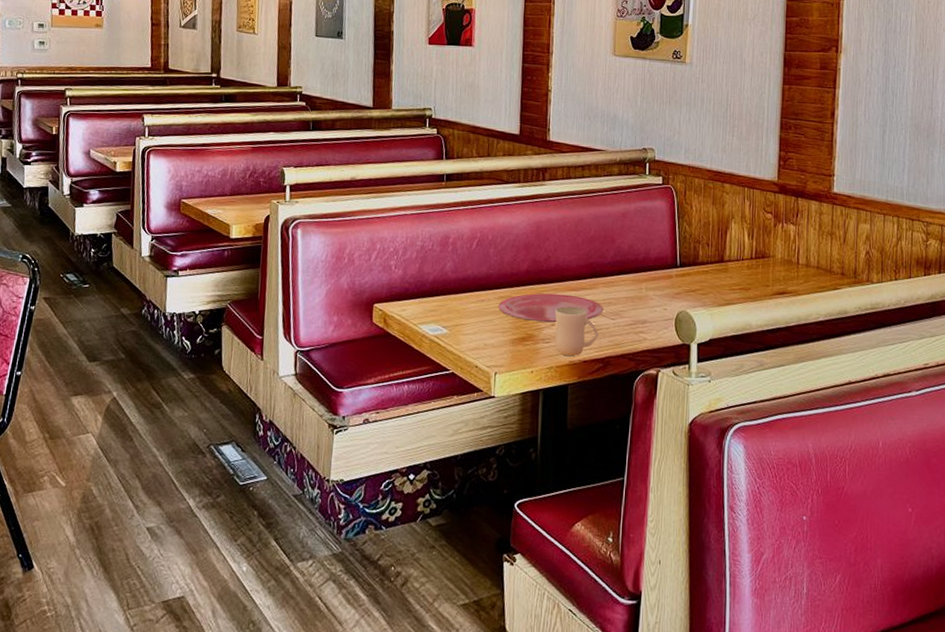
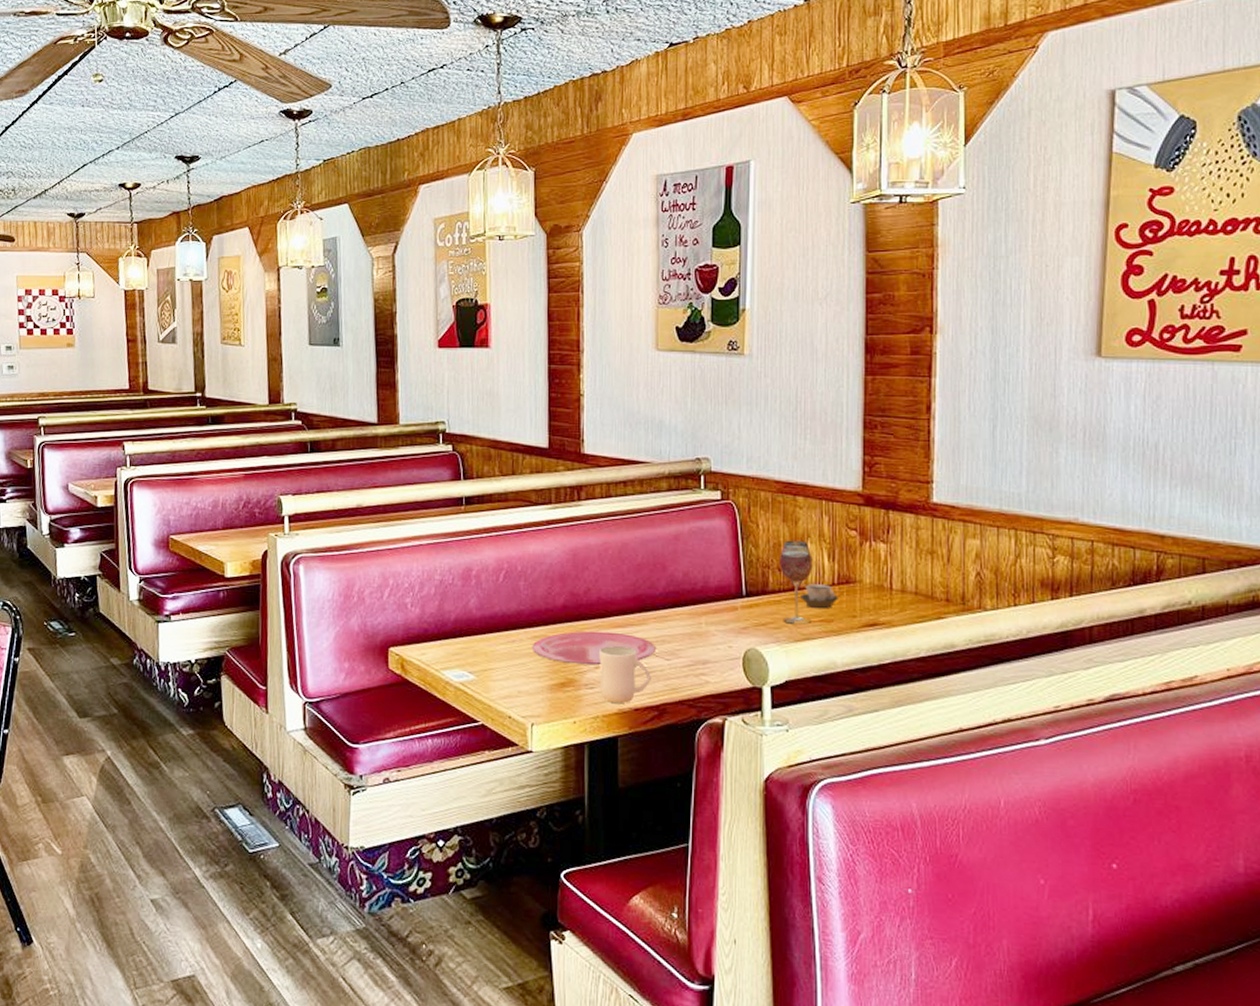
wineglass: none [708,220,736,292] -> present [780,540,813,625]
cup: none [723,257,755,279] -> present [799,584,838,609]

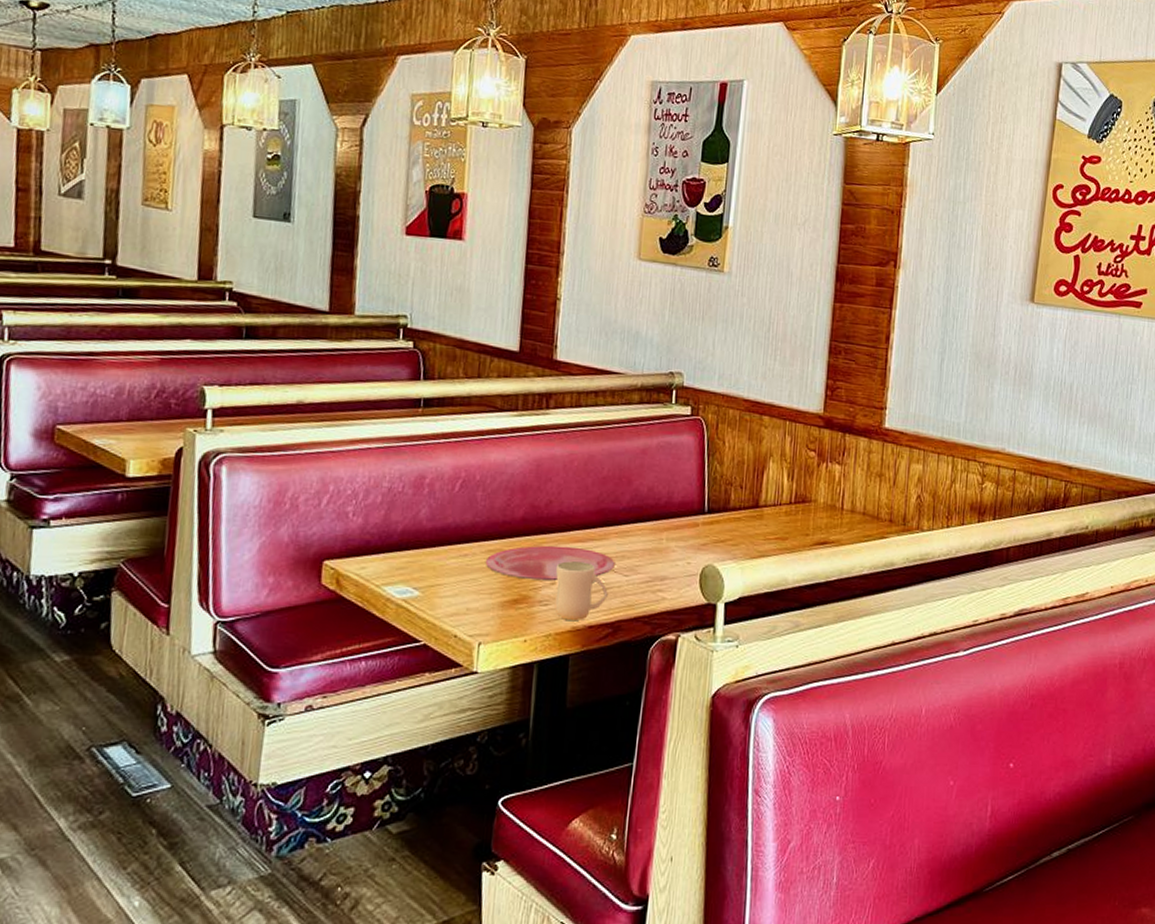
wineglass: present [780,540,813,625] -> none [741,458,773,542]
cup: present [799,584,838,609] -> none [758,502,794,527]

